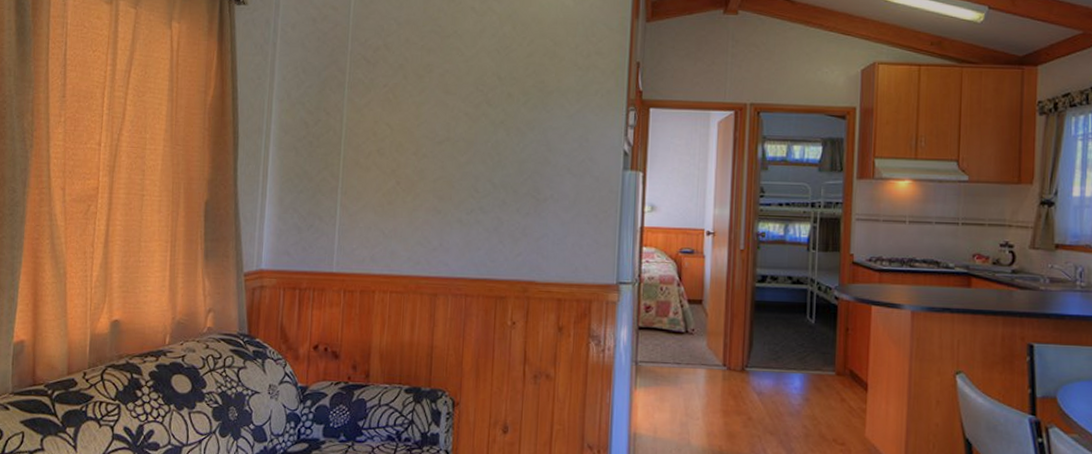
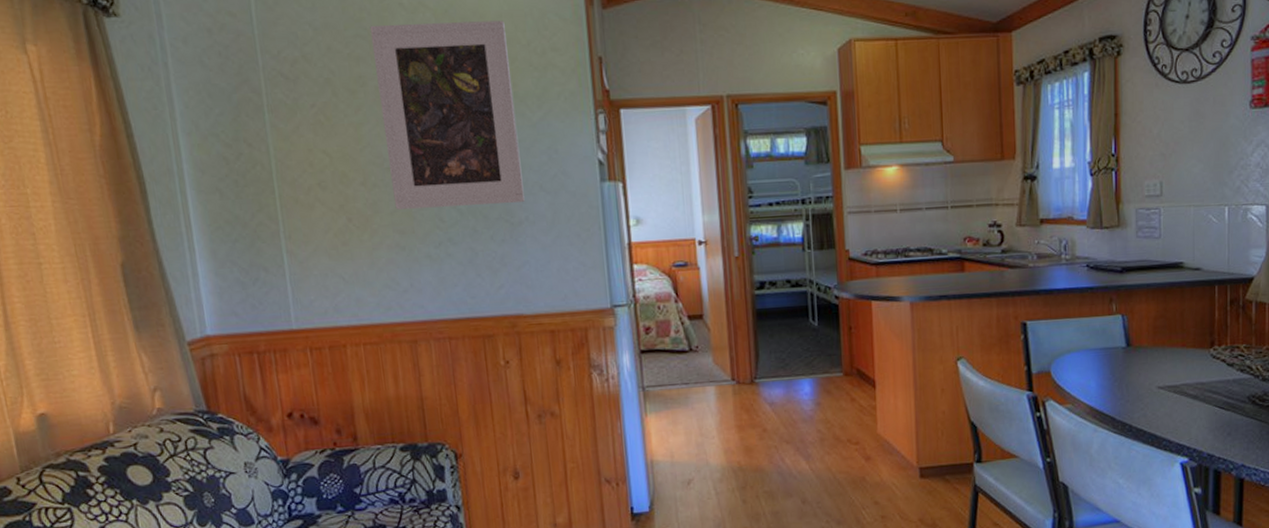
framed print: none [438,23,558,181] -> present [369,20,525,210]

